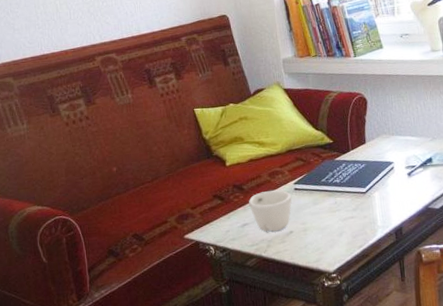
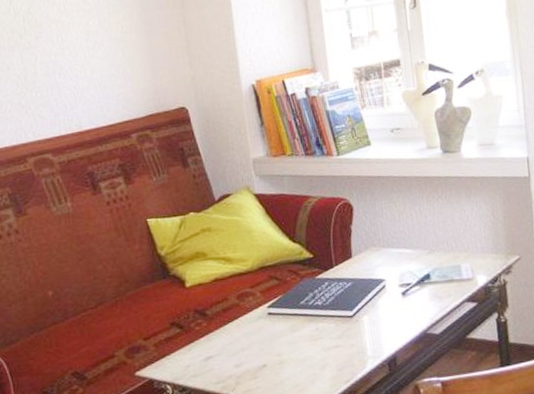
mug: present [249,190,292,232] -> none [213,315,265,366]

